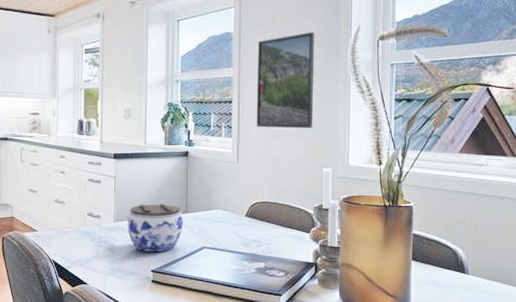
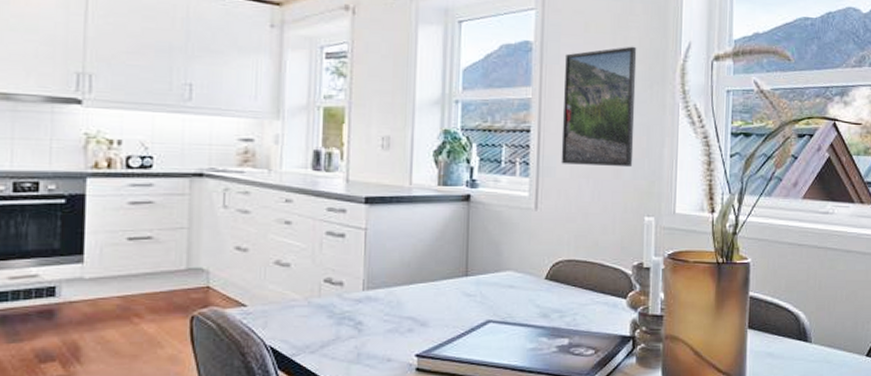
jar: present [127,204,183,253] -> none [381,265,461,331]

